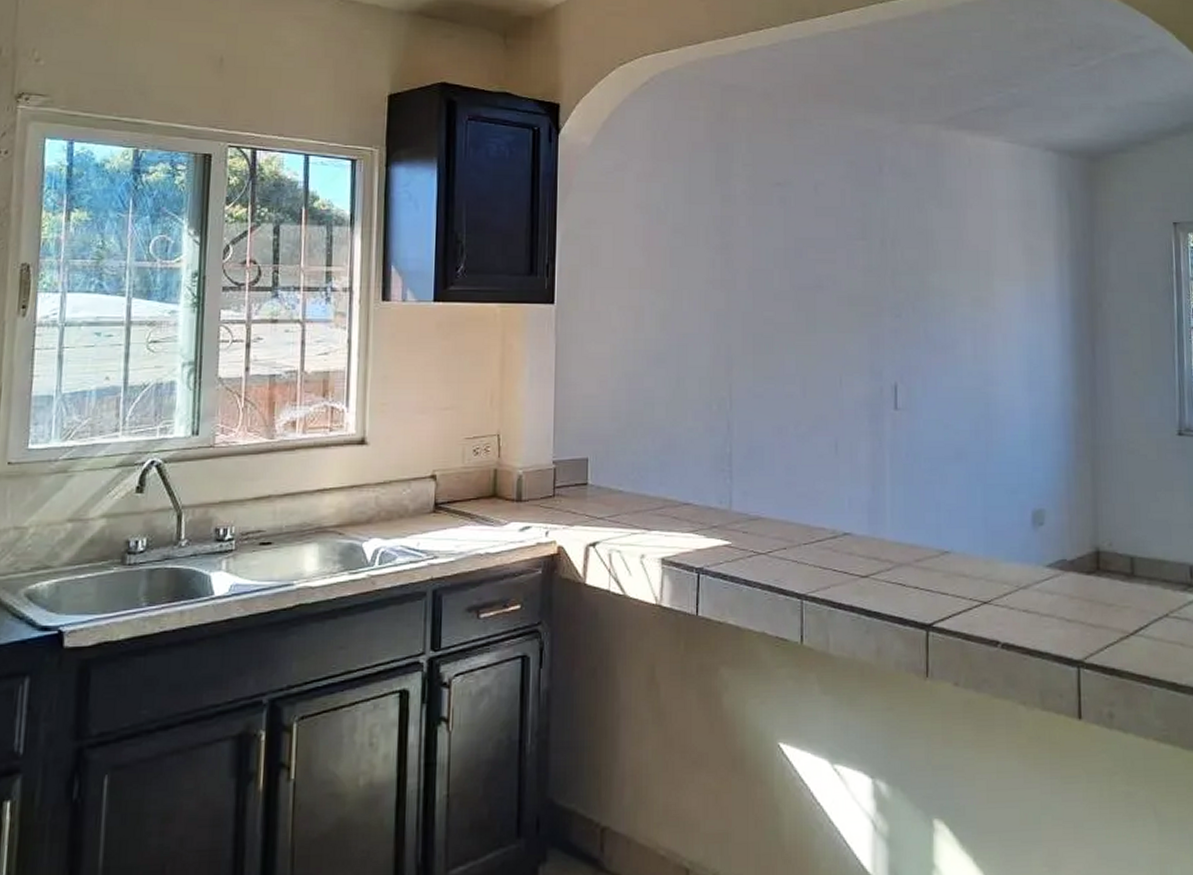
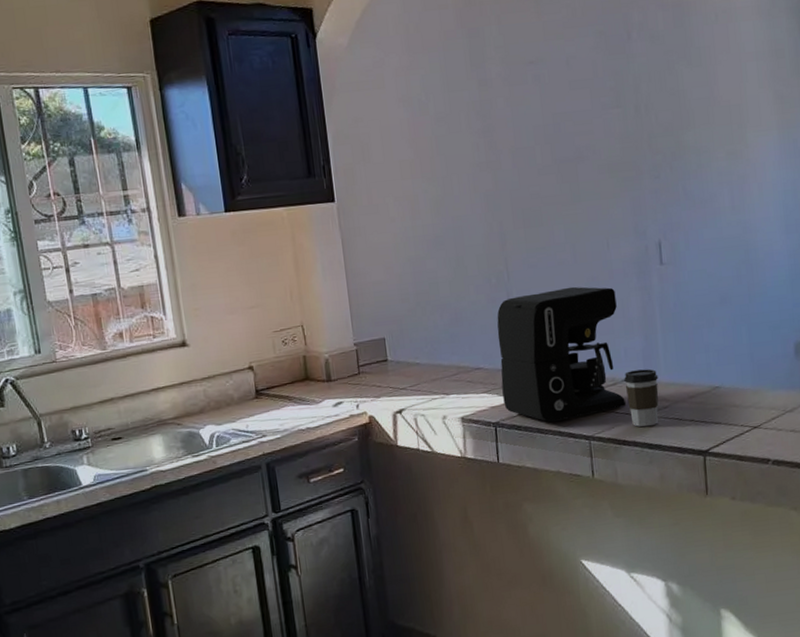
coffee maker: none [711,423,846,573] -> present [497,286,627,422]
coffee cup: none [846,523,883,590] -> present [624,368,659,427]

